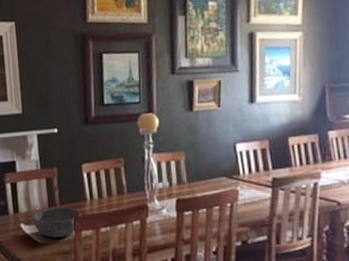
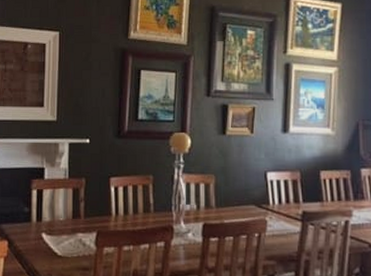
bowl: present [33,207,82,238] -> none [55,219,106,252]

